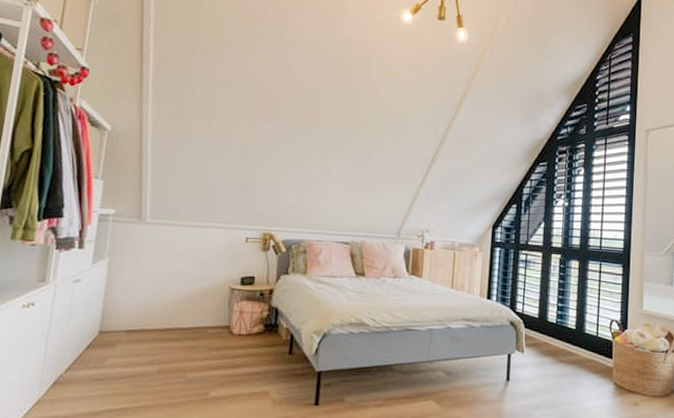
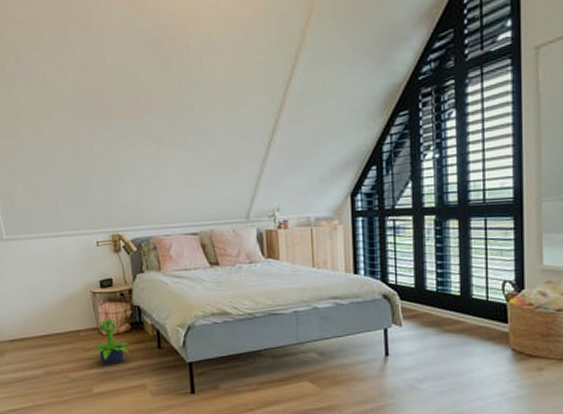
potted plant: none [212,317,262,368] -> present [88,318,132,365]

